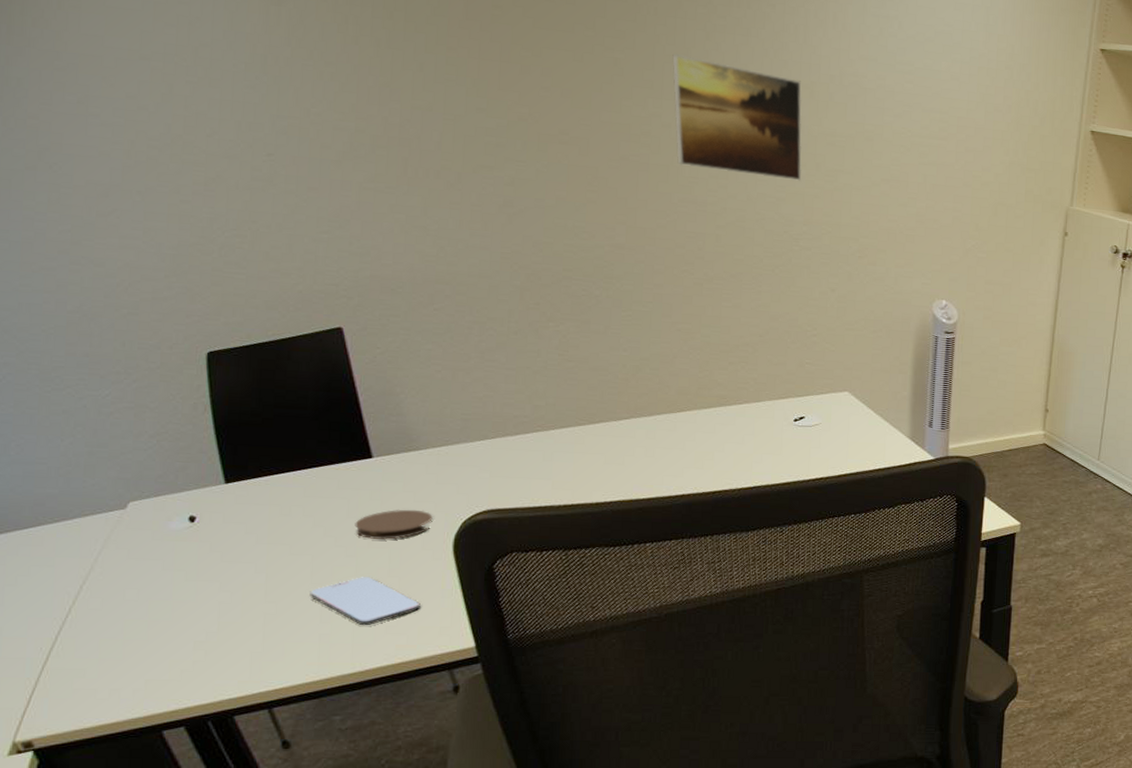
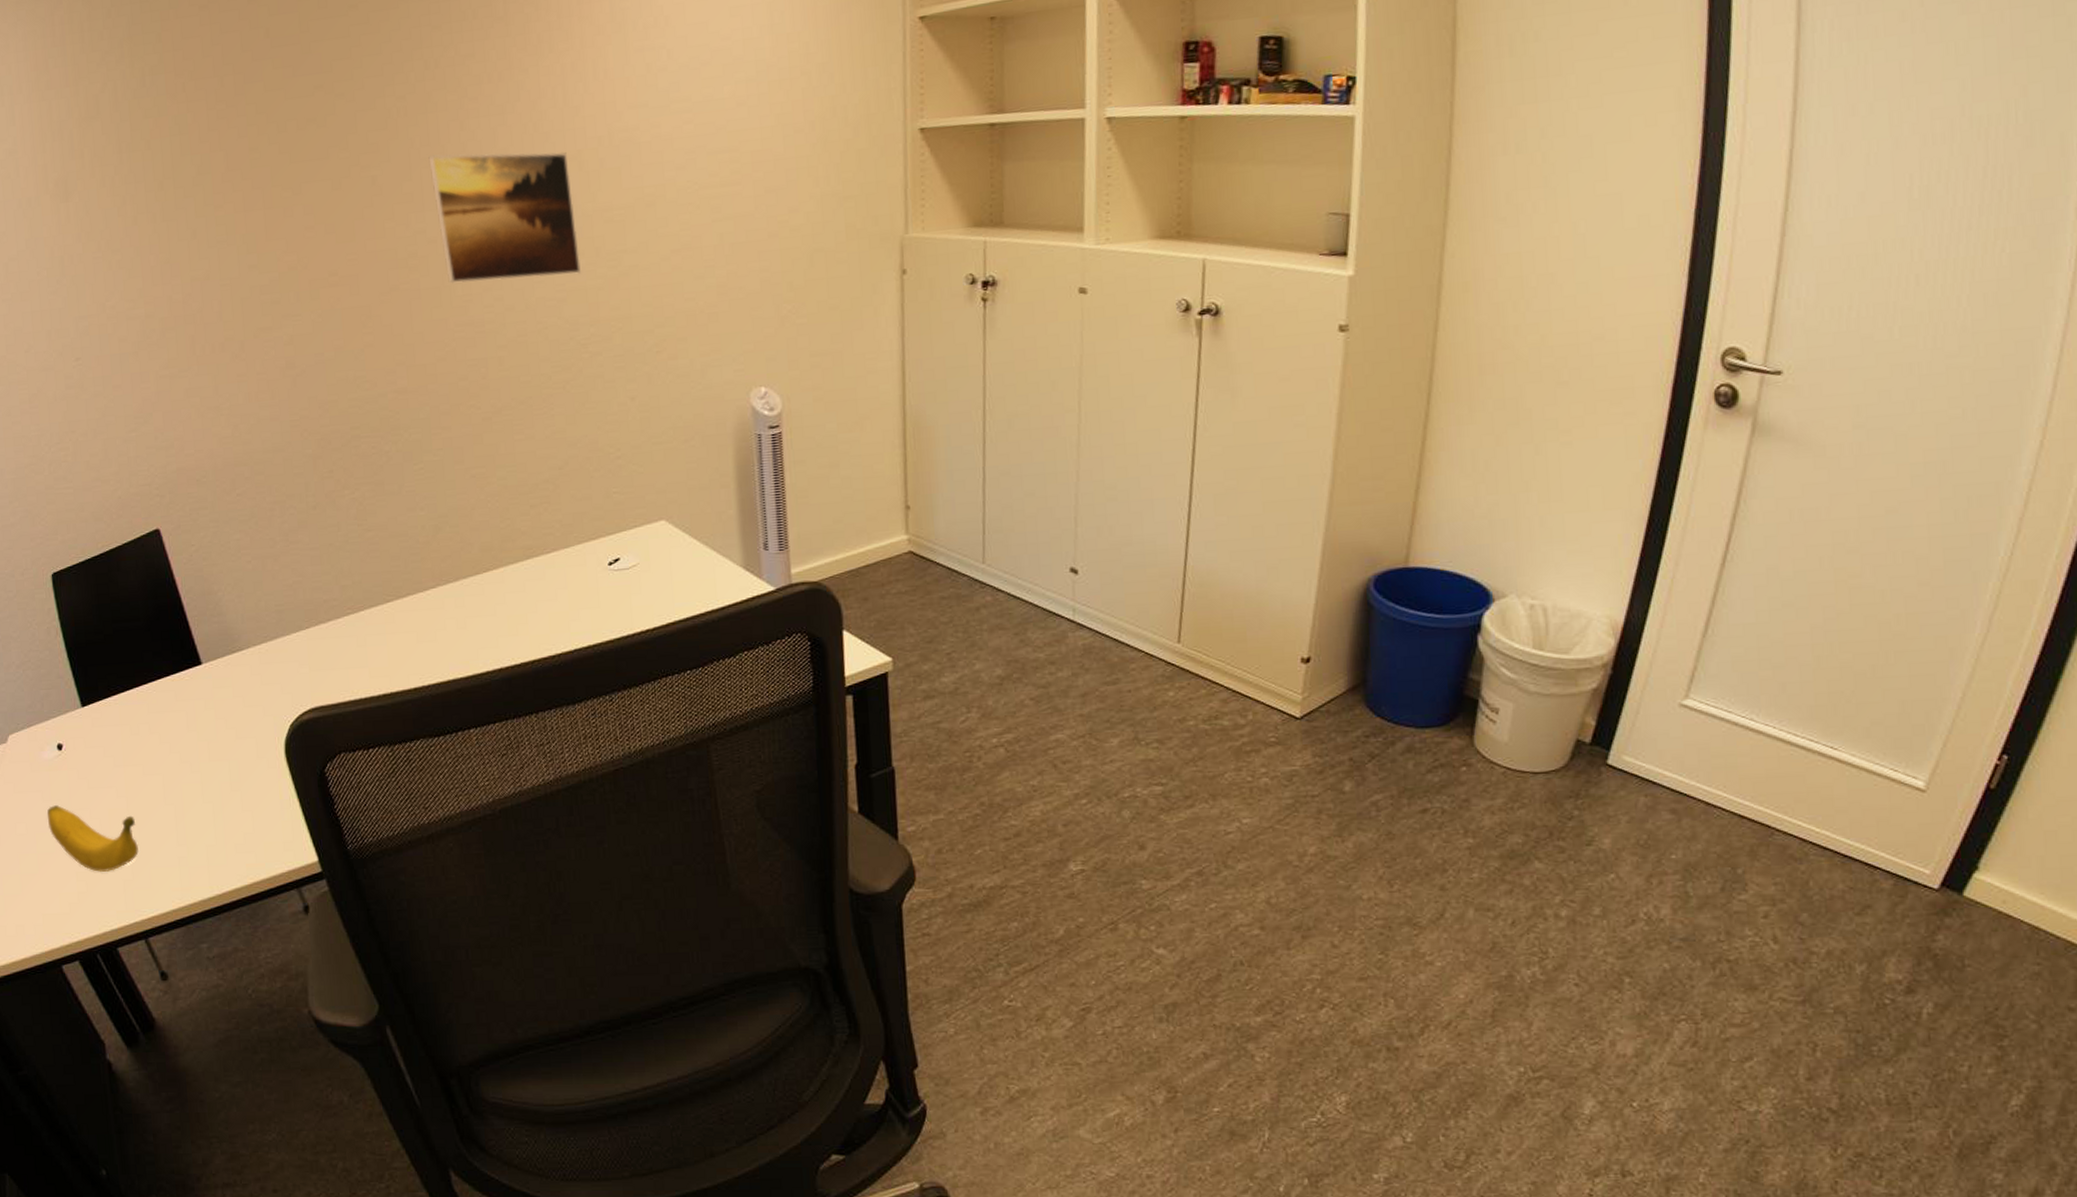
banana: none [166,575,273,643] -> present [47,805,139,872]
smartphone: present [310,577,420,626] -> none [165,793,263,846]
coaster: present [355,509,433,540] -> none [195,715,263,752]

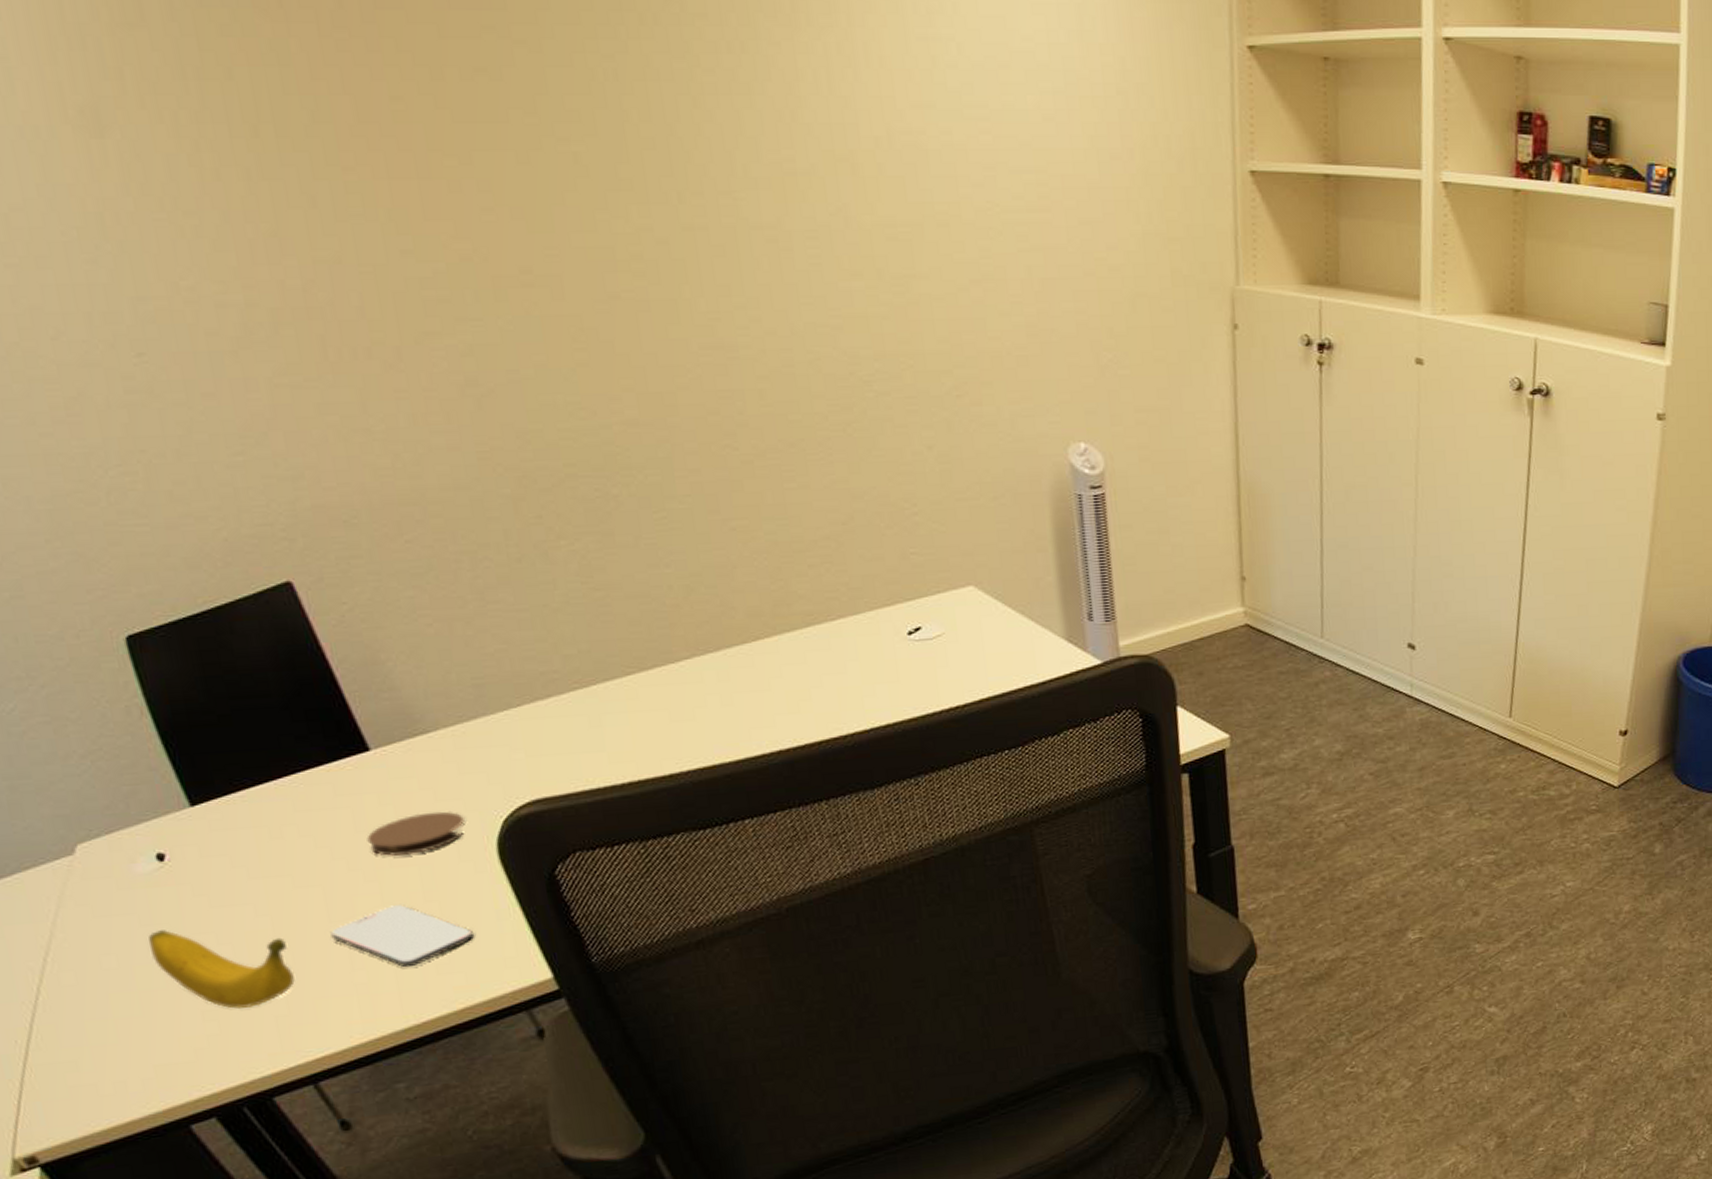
smartphone: none [165,793,263,846] -> present [330,905,474,968]
coaster: none [195,715,263,752] -> present [367,810,464,856]
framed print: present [428,151,581,284] -> none [651,133,860,298]

